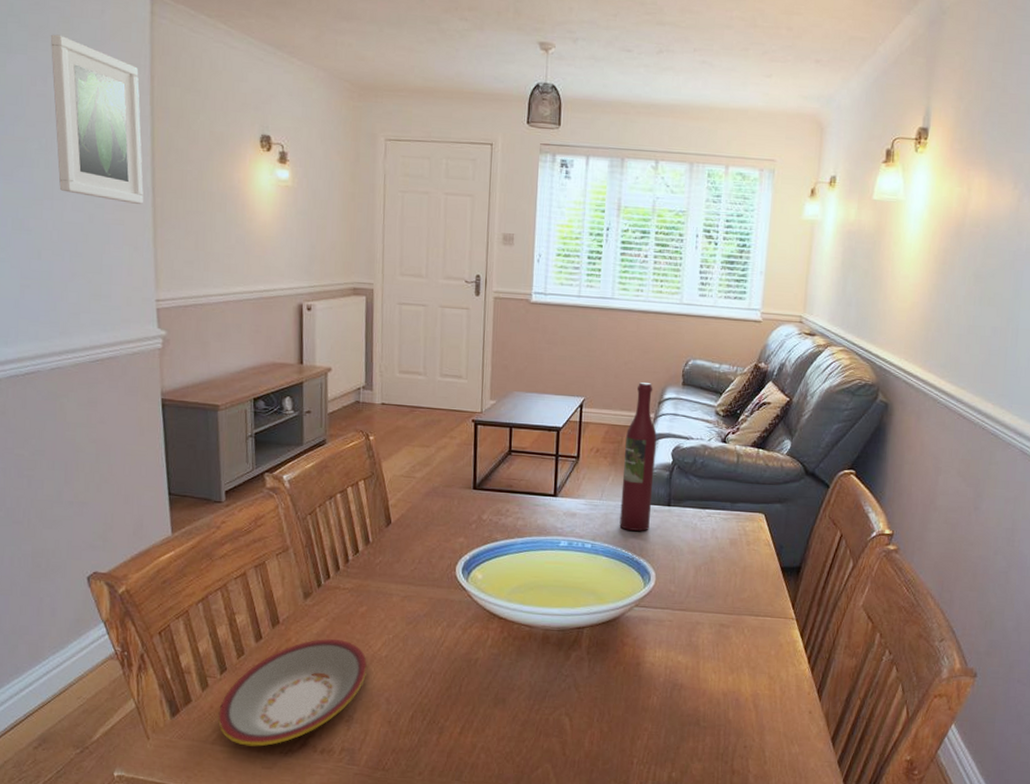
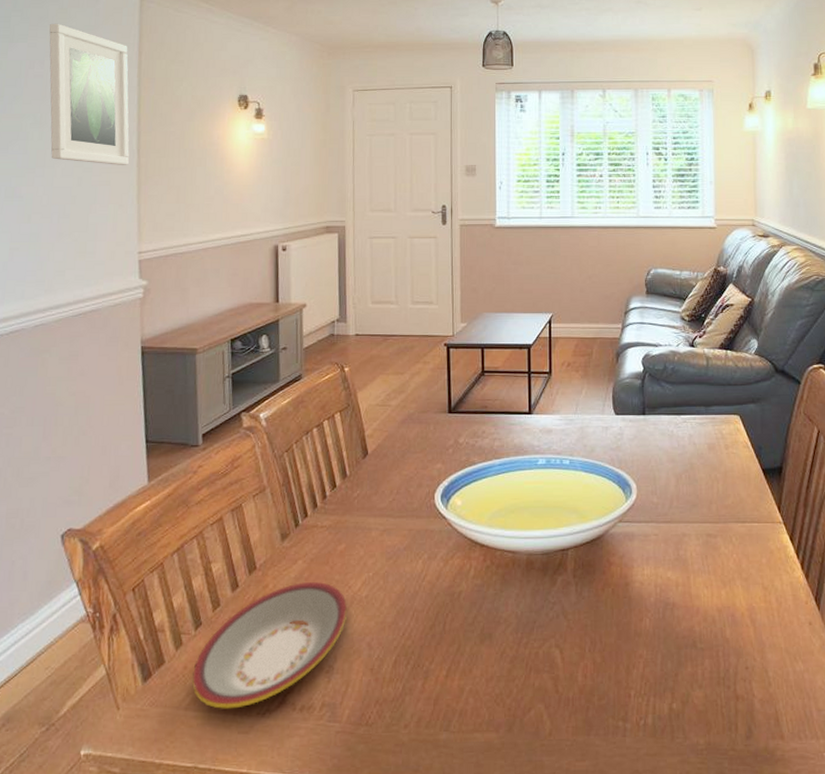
wine bottle: present [619,382,657,531] -> none [595,294,627,443]

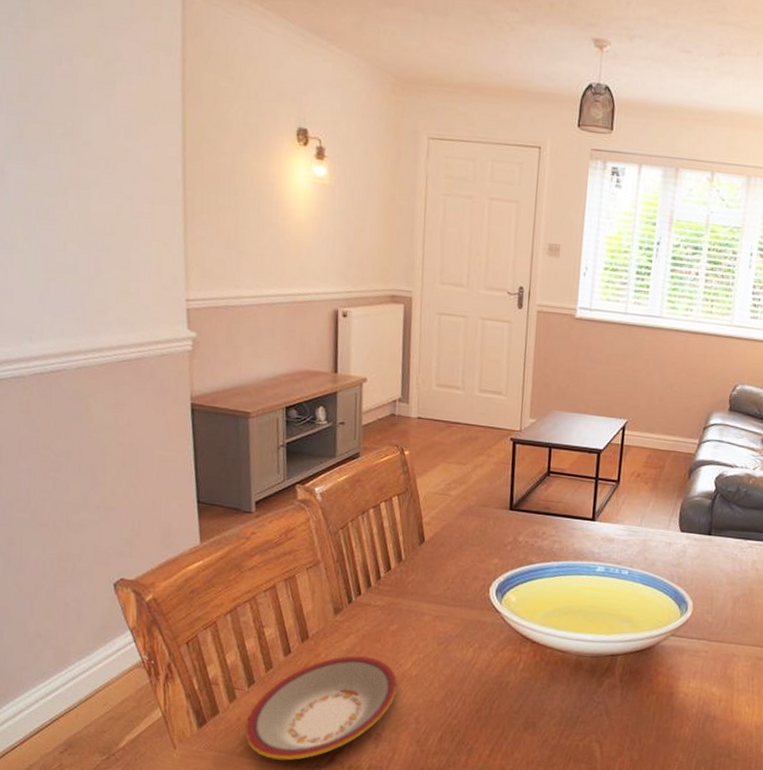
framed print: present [49,23,130,165] -> none [77,9,175,197]

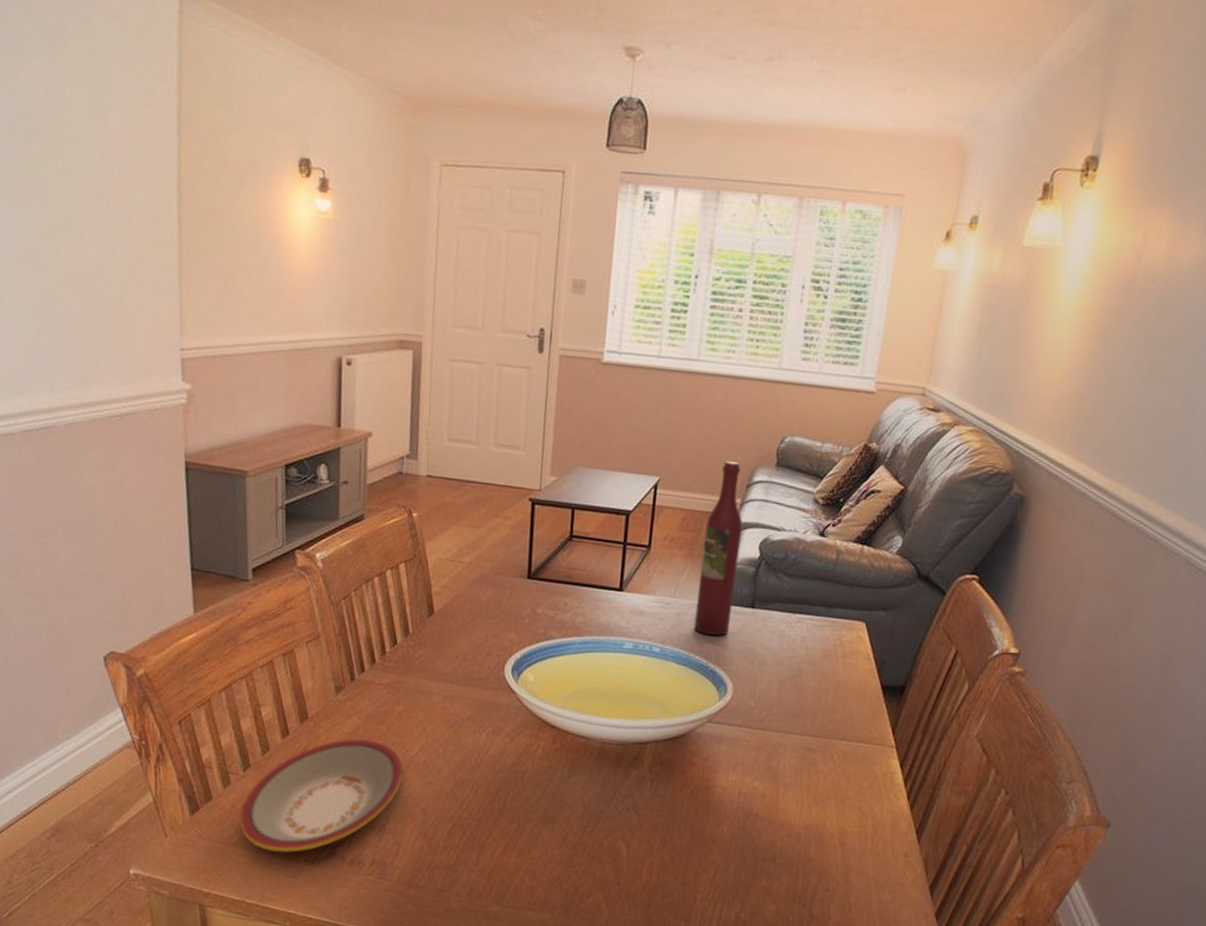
wine bottle: none [658,406,700,560] -> present [693,461,743,636]

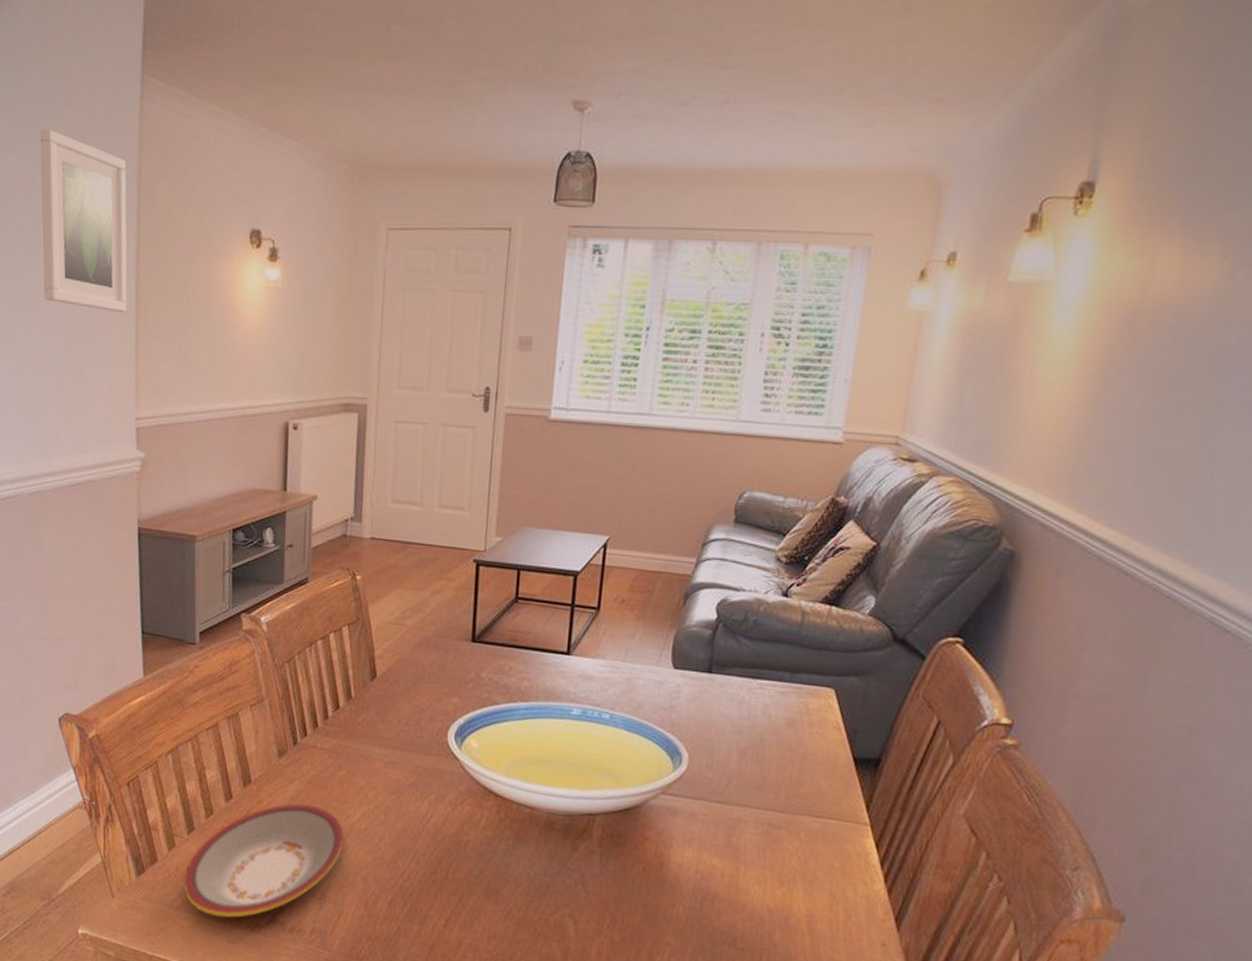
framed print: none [69,37,169,238] -> present [40,129,127,312]
wine bottle: present [693,461,743,636] -> none [646,519,698,702]

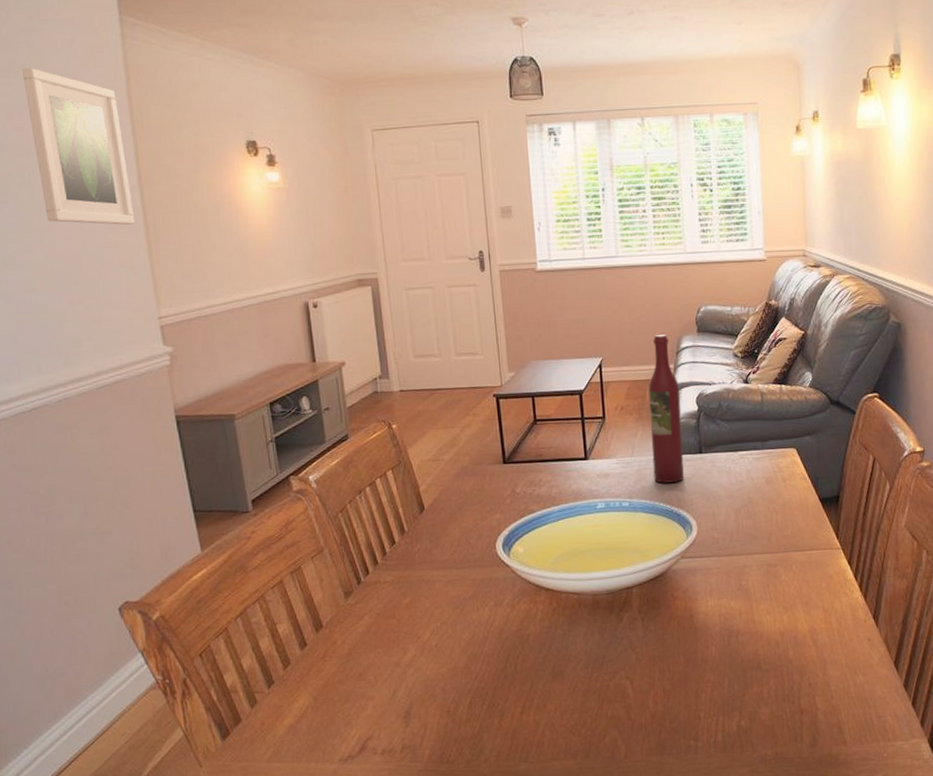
plate: present [183,804,344,918] -> none [270,635,418,759]
wine bottle: none [646,519,698,702] -> present [648,335,684,483]

